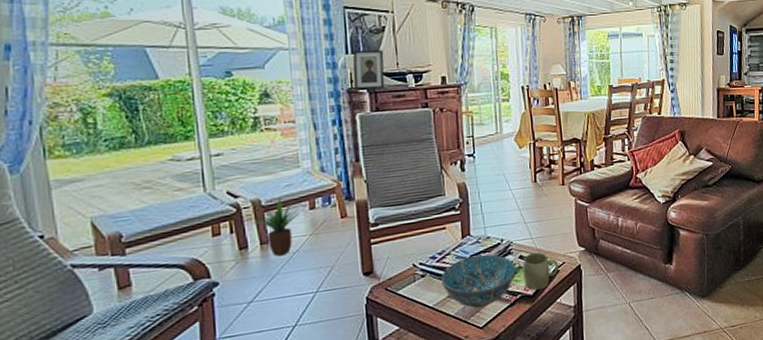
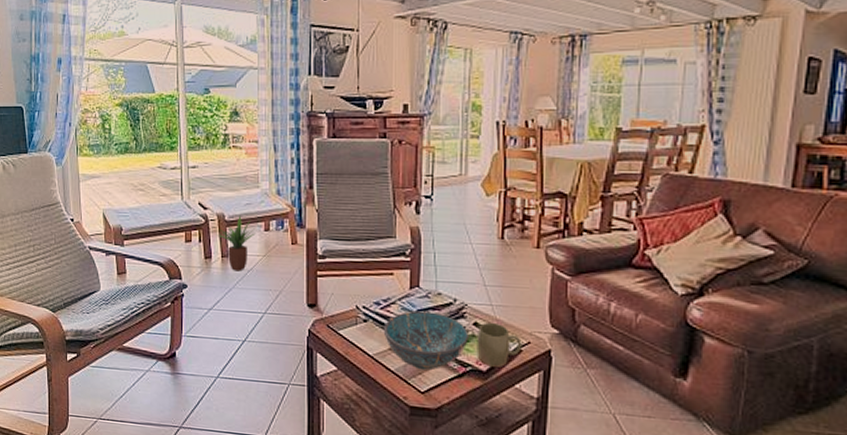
picture frame: present [353,49,385,90] -> none [314,71,345,114]

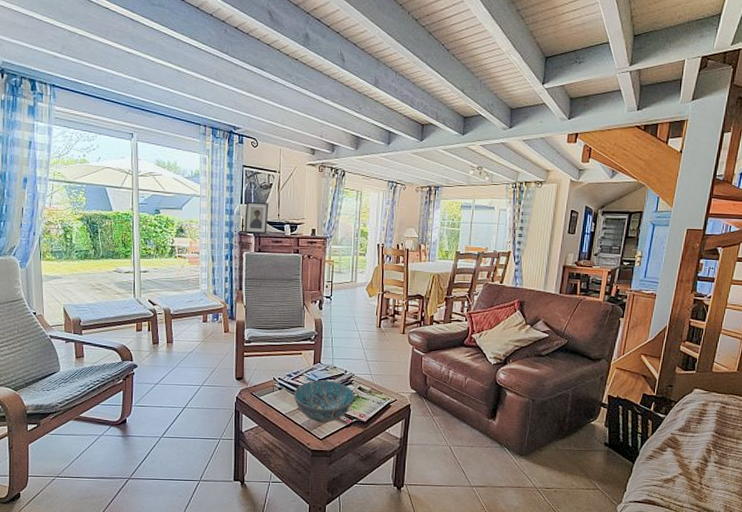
potted plant: present [217,215,256,272] -> none [164,309,196,354]
picture frame: none [314,71,345,114] -> present [244,201,269,234]
mug: present [477,322,522,367] -> none [360,386,391,418]

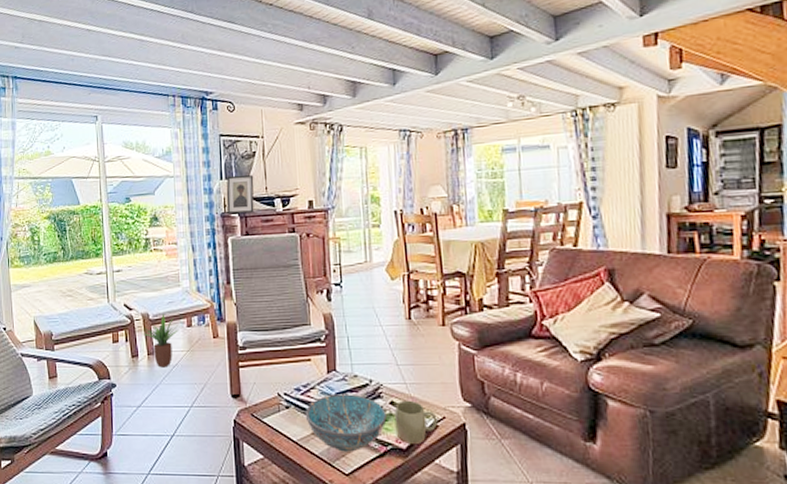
potted plant: none [164,309,196,354] -> present [143,313,179,368]
mug: none [360,386,391,418] -> present [394,400,438,444]

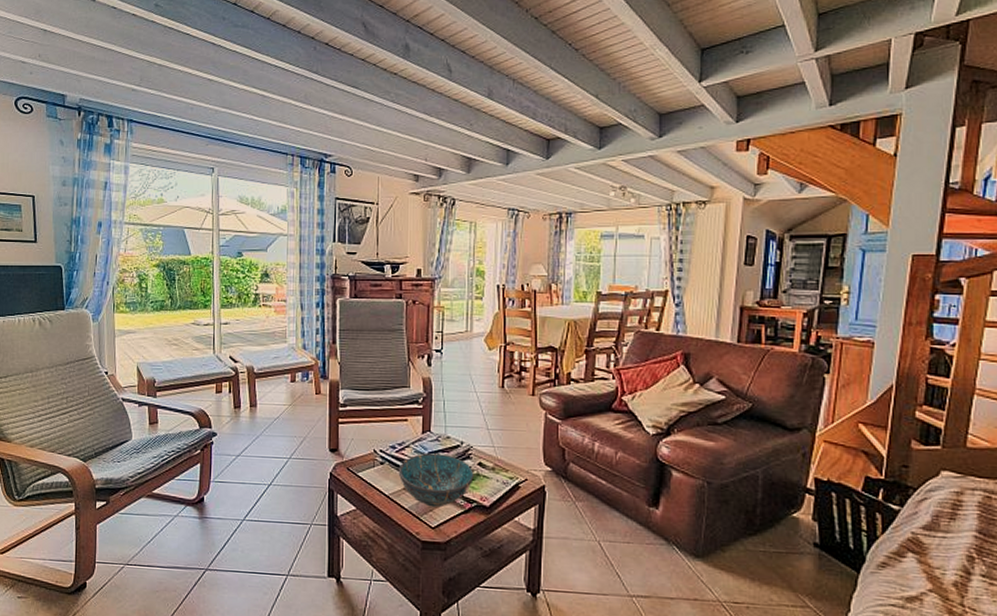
potted plant: present [143,313,179,368] -> none [246,367,283,420]
picture frame: present [226,175,254,215] -> none [337,239,366,277]
mug: present [394,400,438,444] -> none [481,462,520,503]

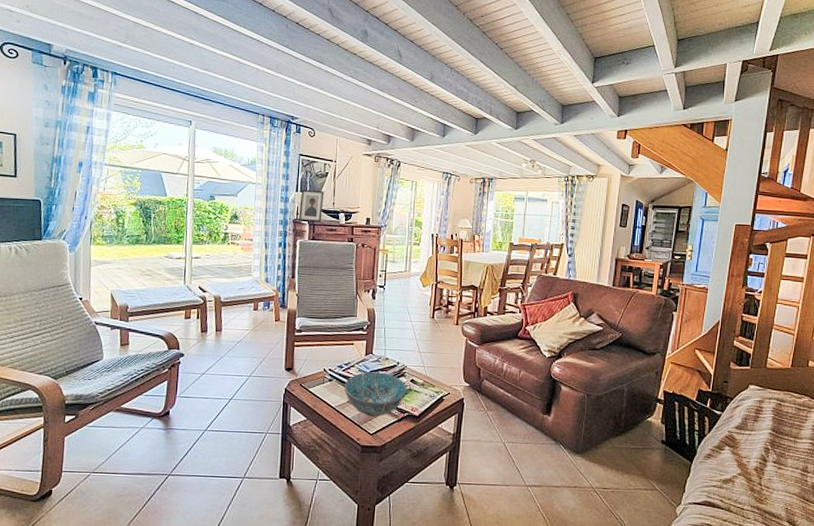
picture frame: none [337,239,366,277] -> present [298,189,325,222]

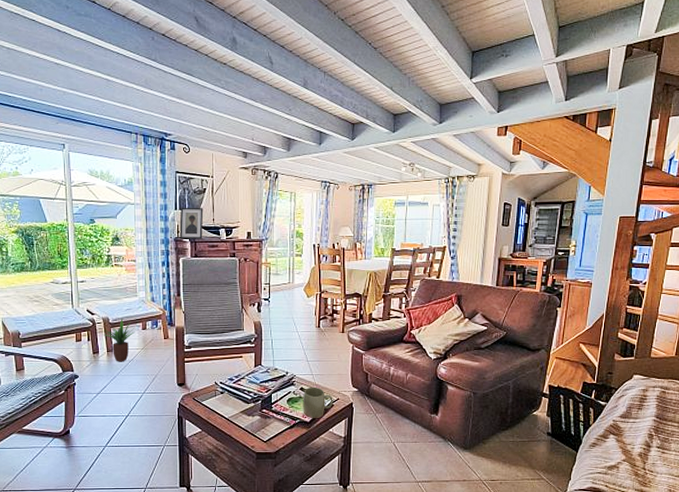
potted plant: none [213,297,246,343] -> present [103,318,135,362]
decorative bowl: present [344,372,407,417] -> none [236,382,297,425]
mug: none [412,379,444,412] -> present [303,386,333,418]

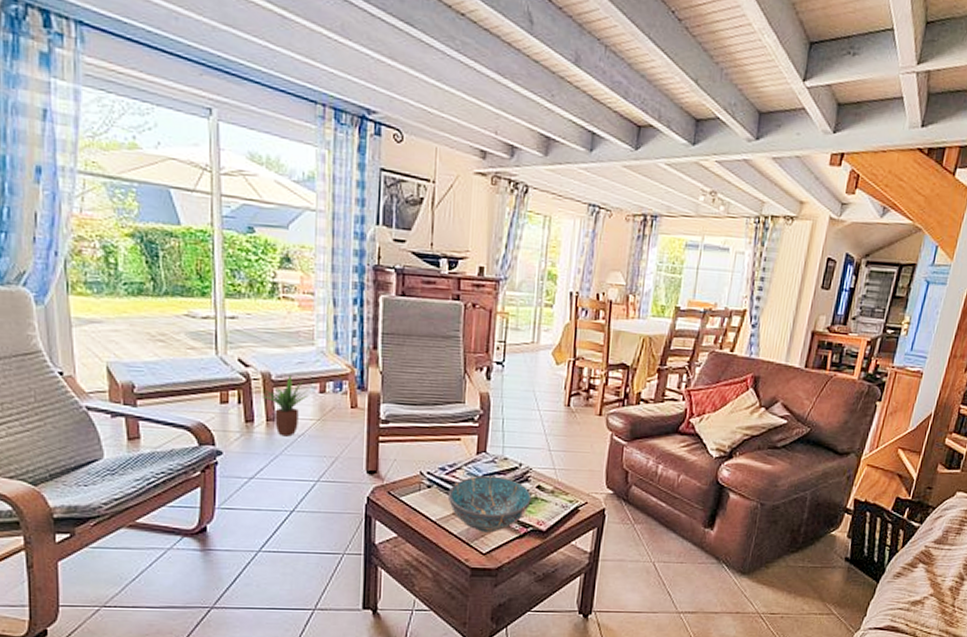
picture frame: present [179,207,204,239] -> none [381,221,418,271]
decorative bowl: none [236,382,297,425] -> present [447,475,532,533]
mug: present [303,386,333,418] -> none [538,485,580,526]

